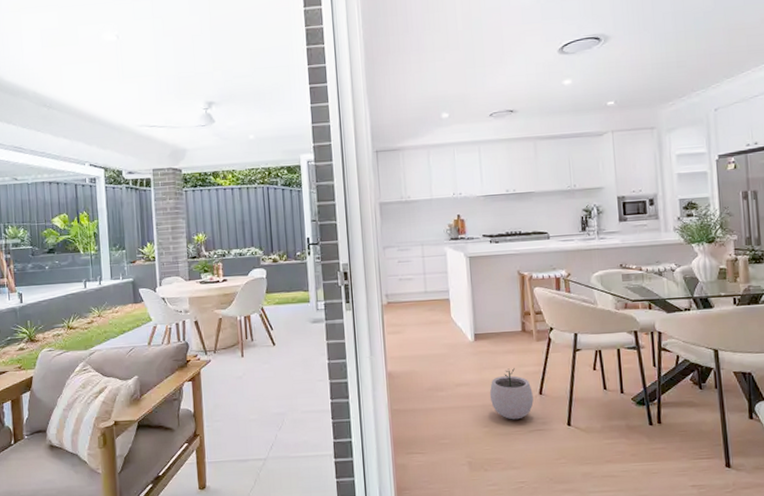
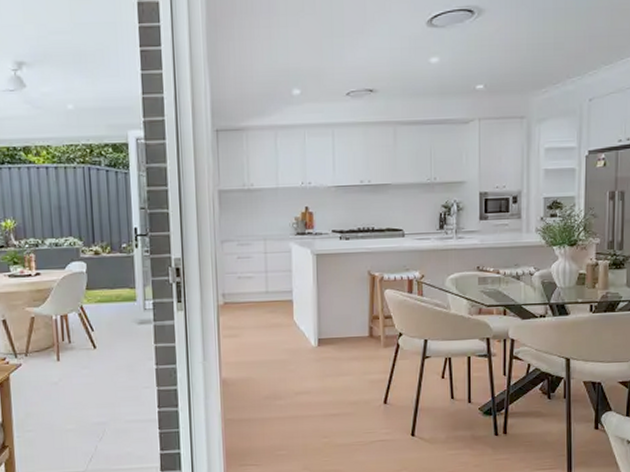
plant pot: present [489,368,534,420] -> none [331,376,377,430]

